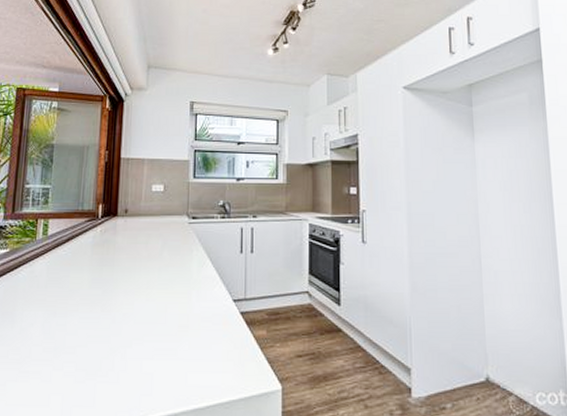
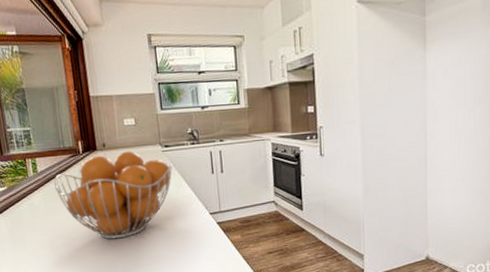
fruit basket: none [63,219,197,323] -> present [54,151,172,240]

